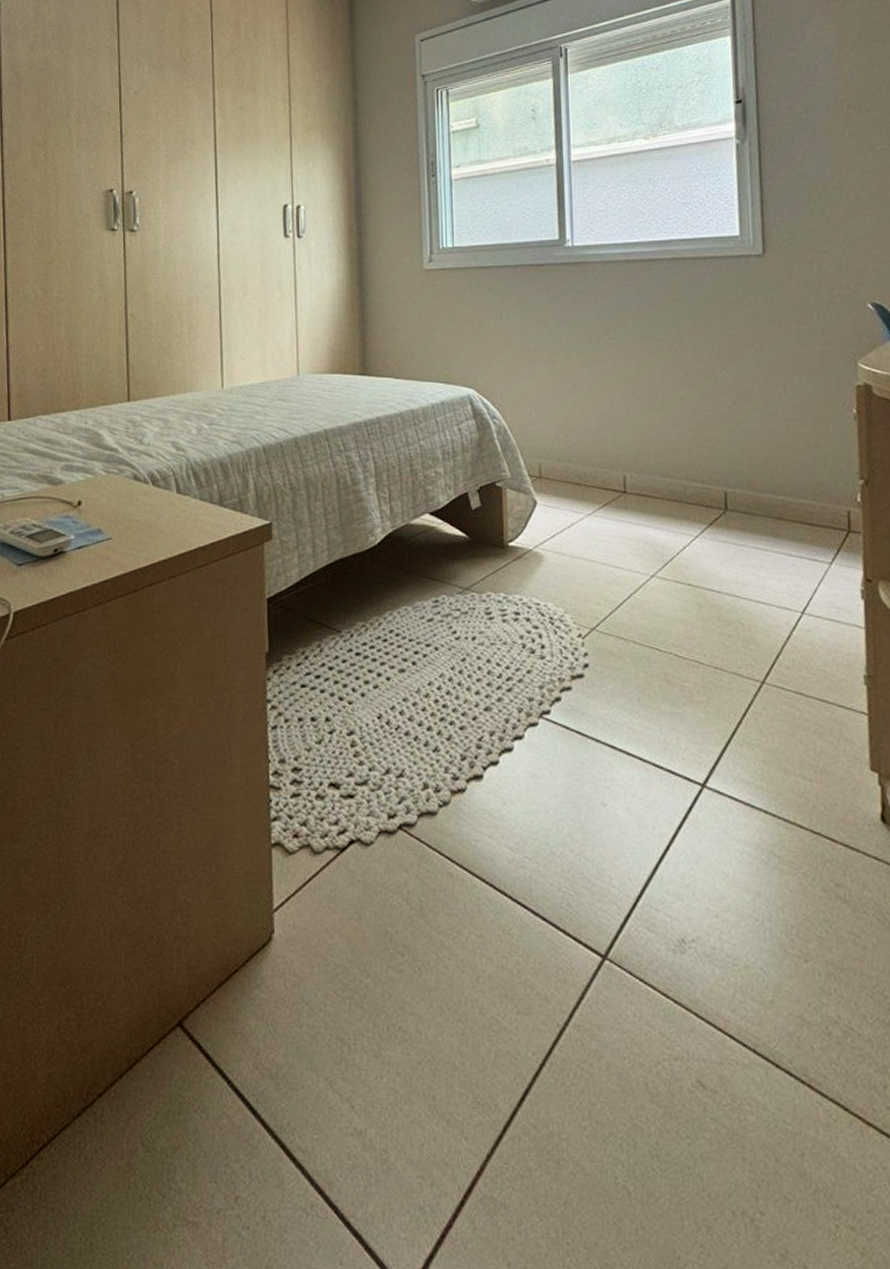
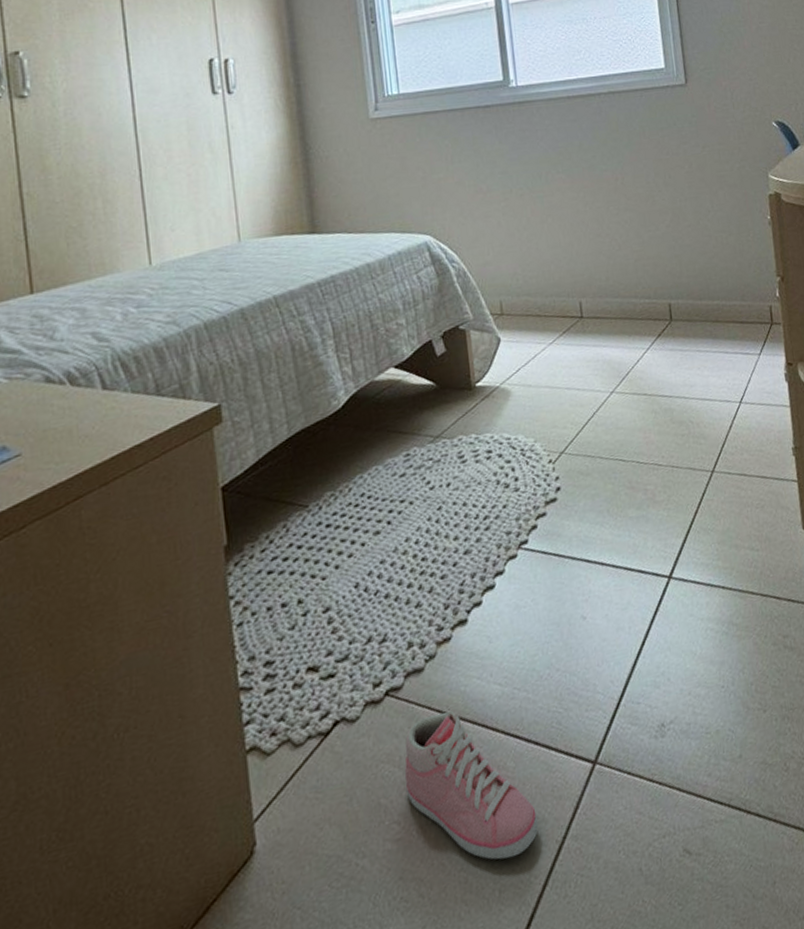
sneaker: none [411,861,539,1026] -> present [404,711,538,860]

